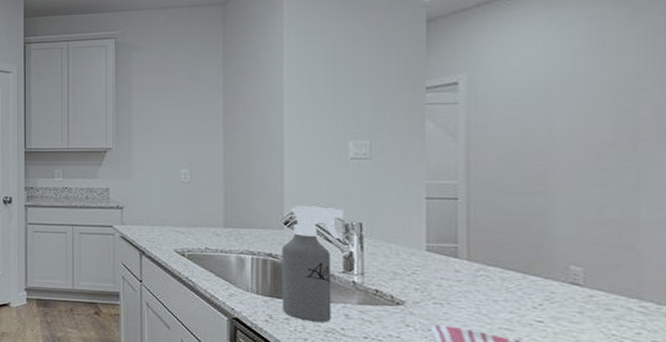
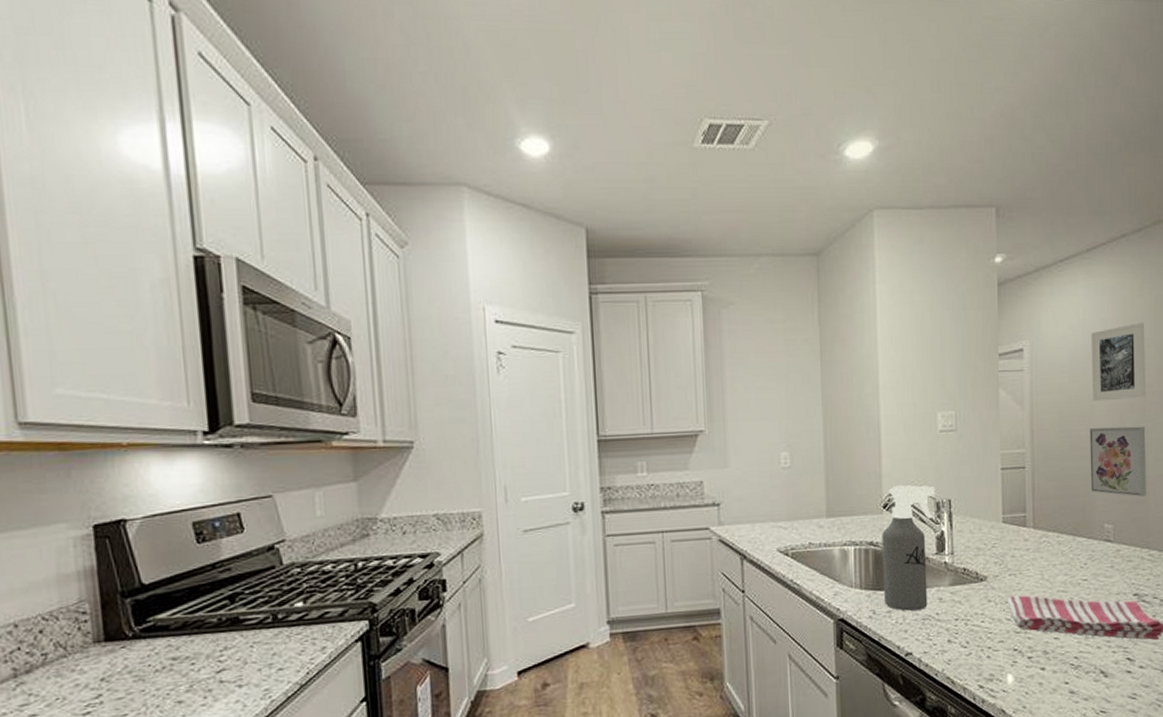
wall art: none [549,163,638,242] -> present [1090,426,1147,497]
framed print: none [553,53,637,136] -> present [1091,322,1145,402]

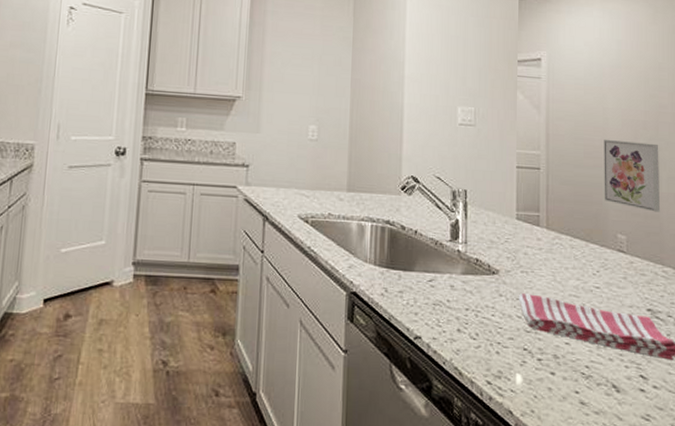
spray bottle: present [882,485,935,611] -> none [396,169,452,294]
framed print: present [1091,322,1145,402] -> none [606,47,659,118]

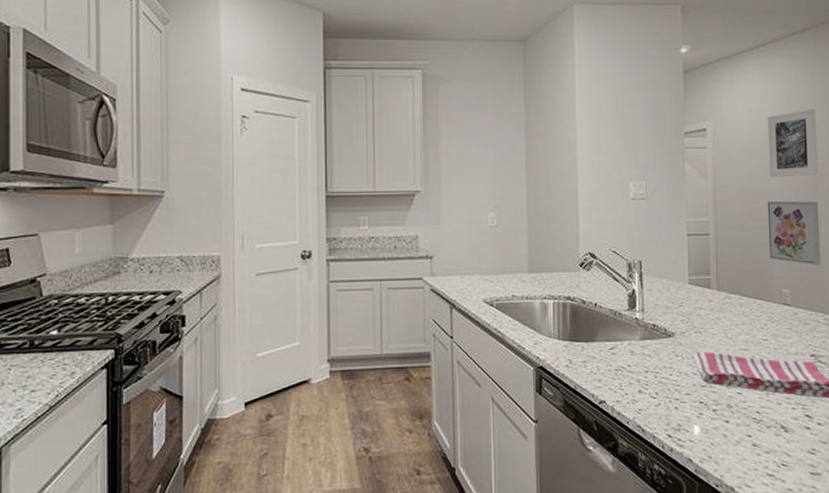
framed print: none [606,47,659,118] -> present [767,109,818,178]

